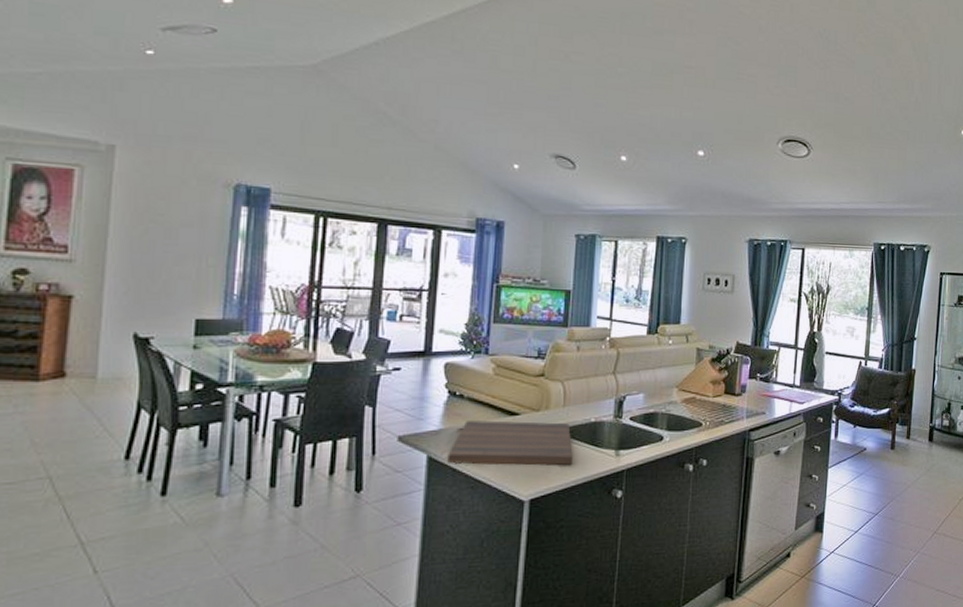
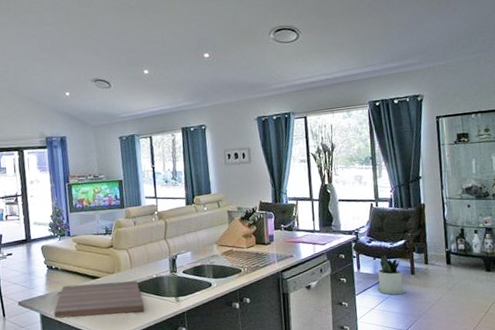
planter: none [852,423,882,472] -> present [377,254,405,295]

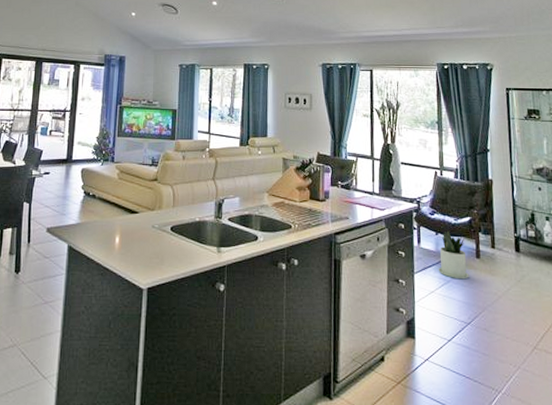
cutting board: present [54,280,145,319] -> none [83,217,182,258]

